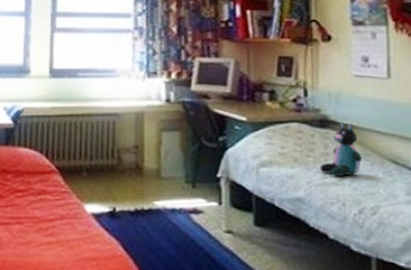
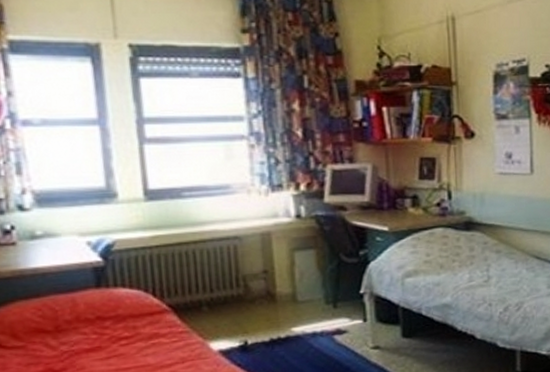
stuffed toy: present [320,122,362,177] -> none [466,223,506,279]

